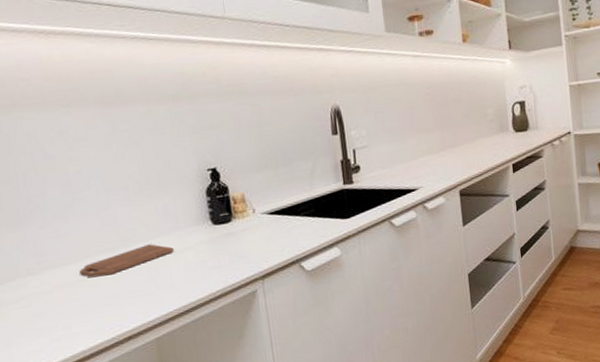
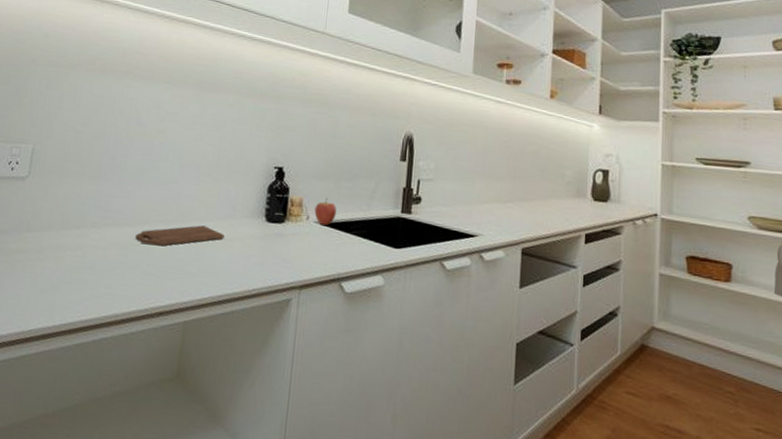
fruit: none [258,187,281,215] -> present [314,198,337,225]

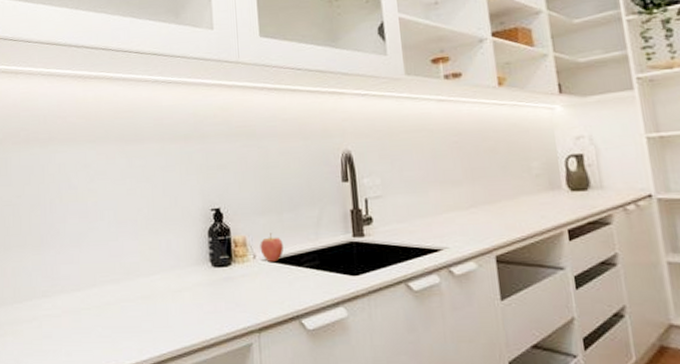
cutting board: present [135,225,224,246] -> none [86,280,173,307]

